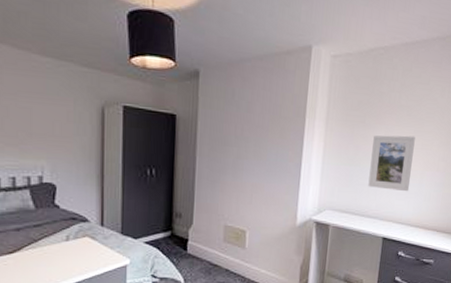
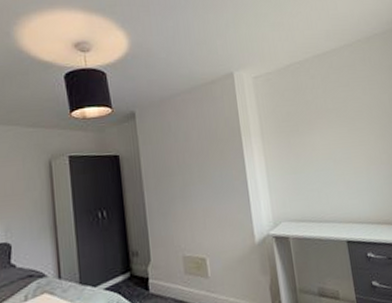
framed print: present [368,135,416,192] -> none [310,135,360,192]

